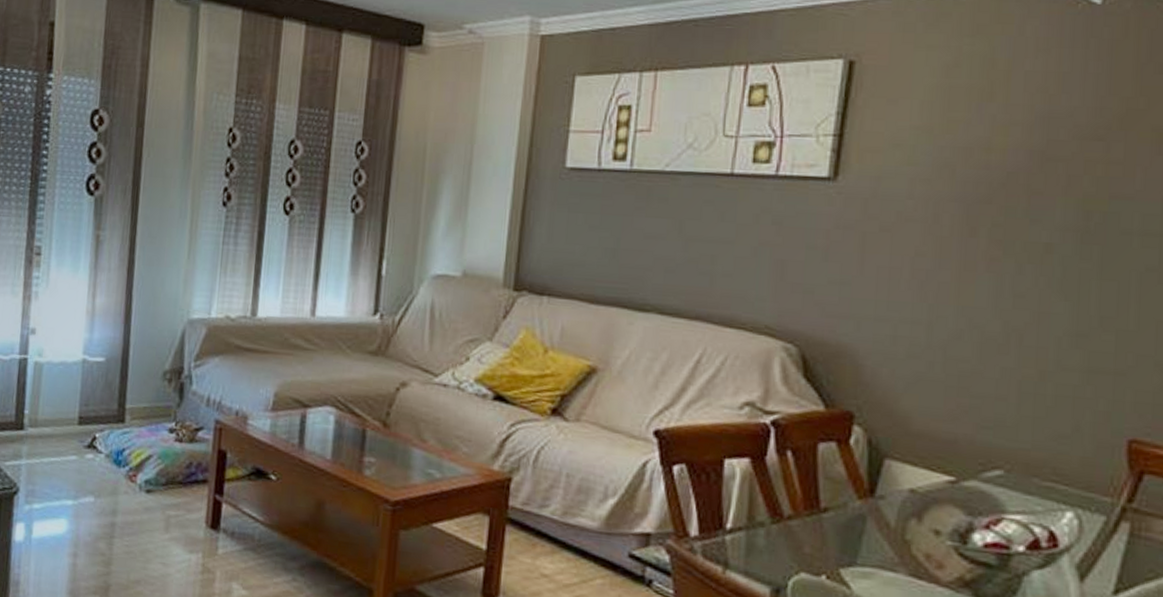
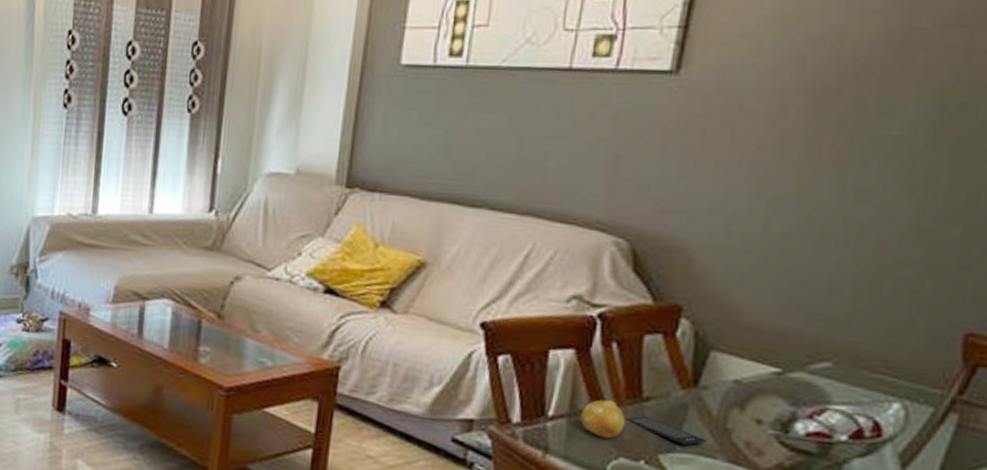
fruit: none [759,511,805,552] -> present [580,399,626,438]
smartphone: none [804,528,887,558] -> present [625,416,707,445]

